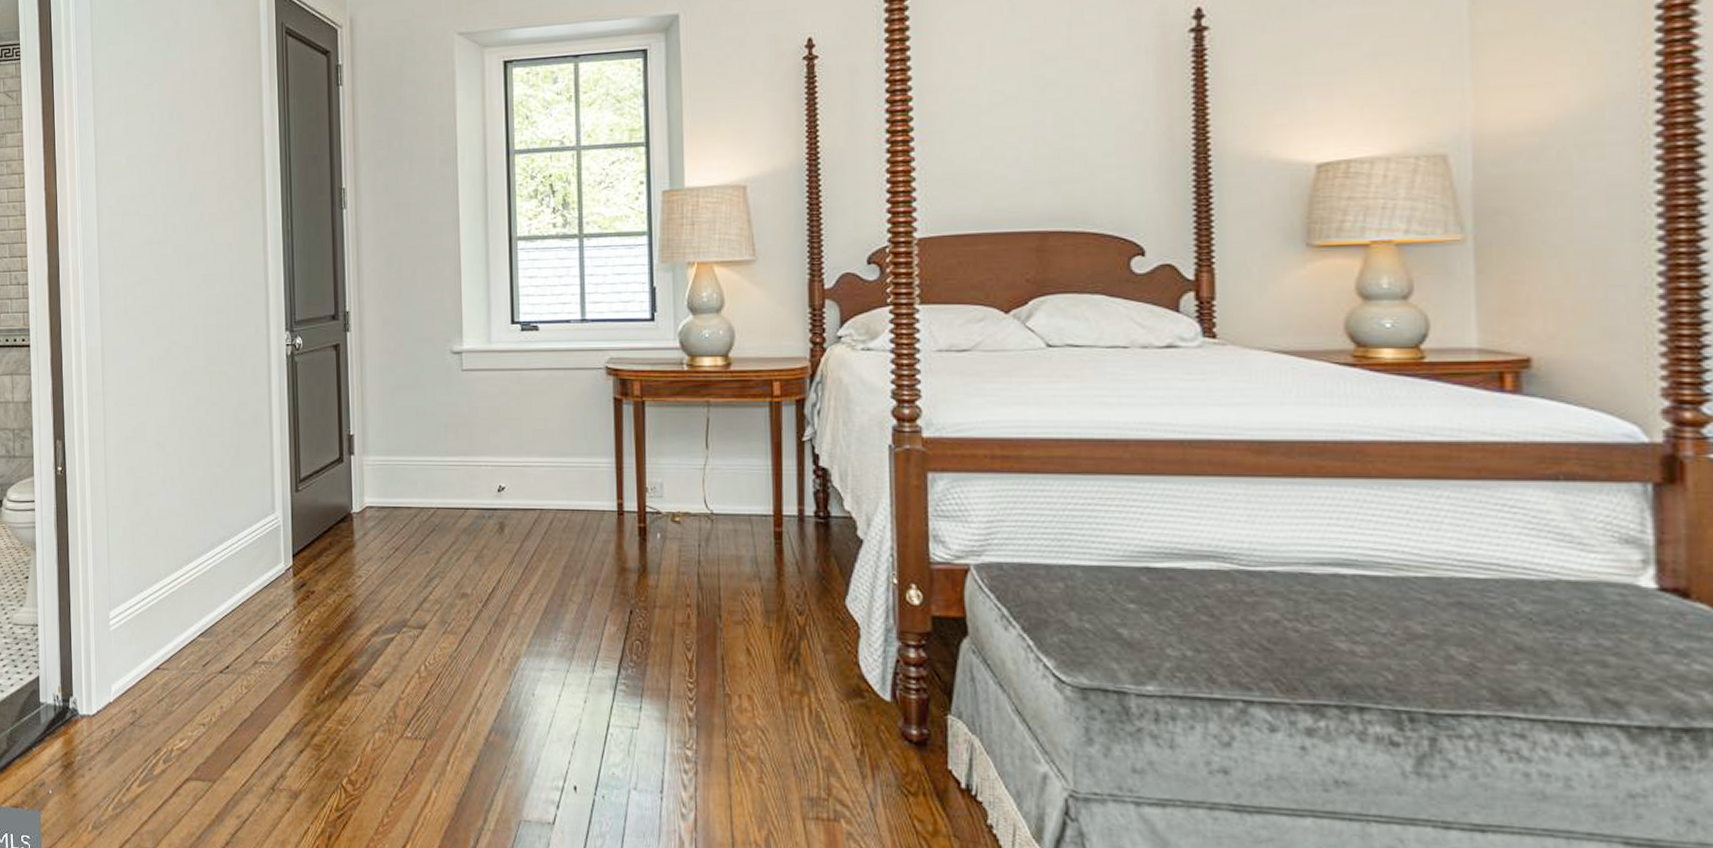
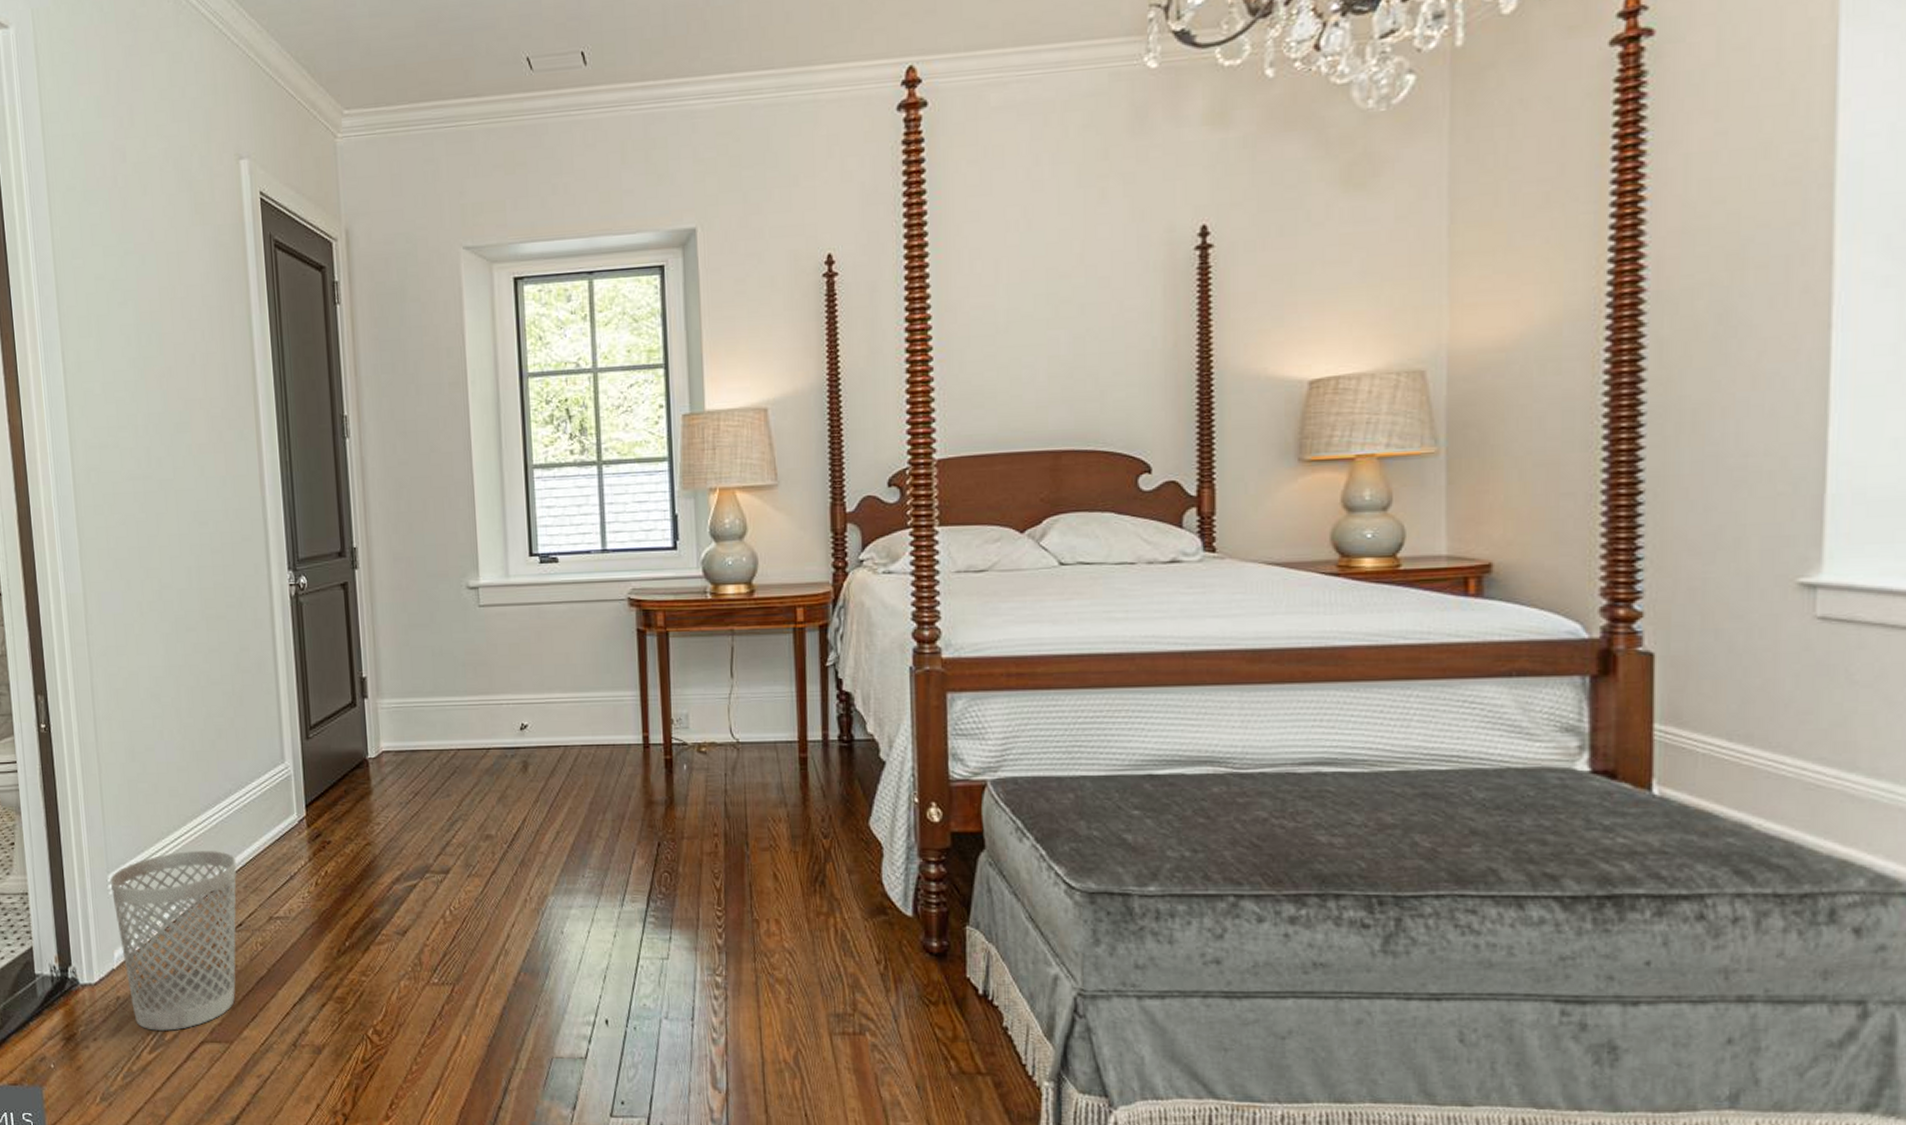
wastebasket: none [111,593,227,766] -> present [110,851,237,1031]

